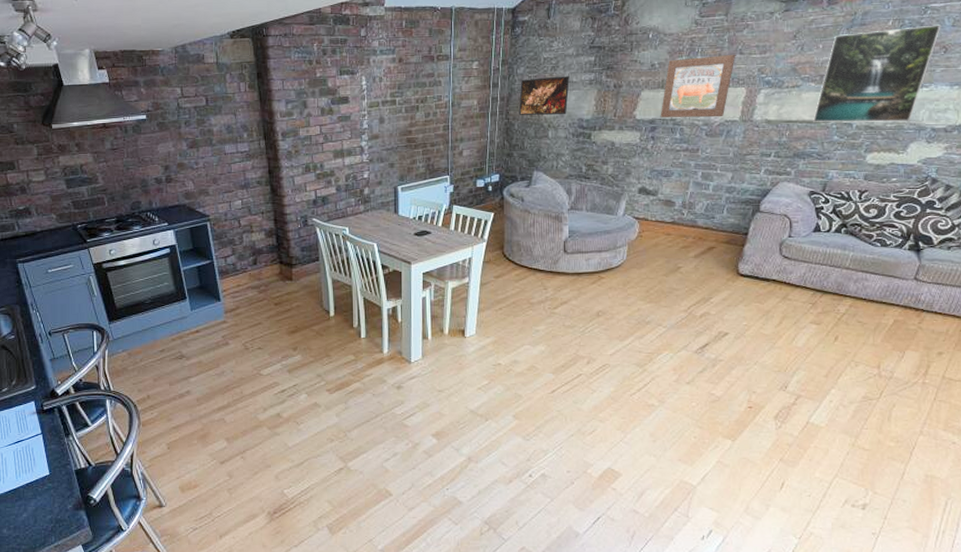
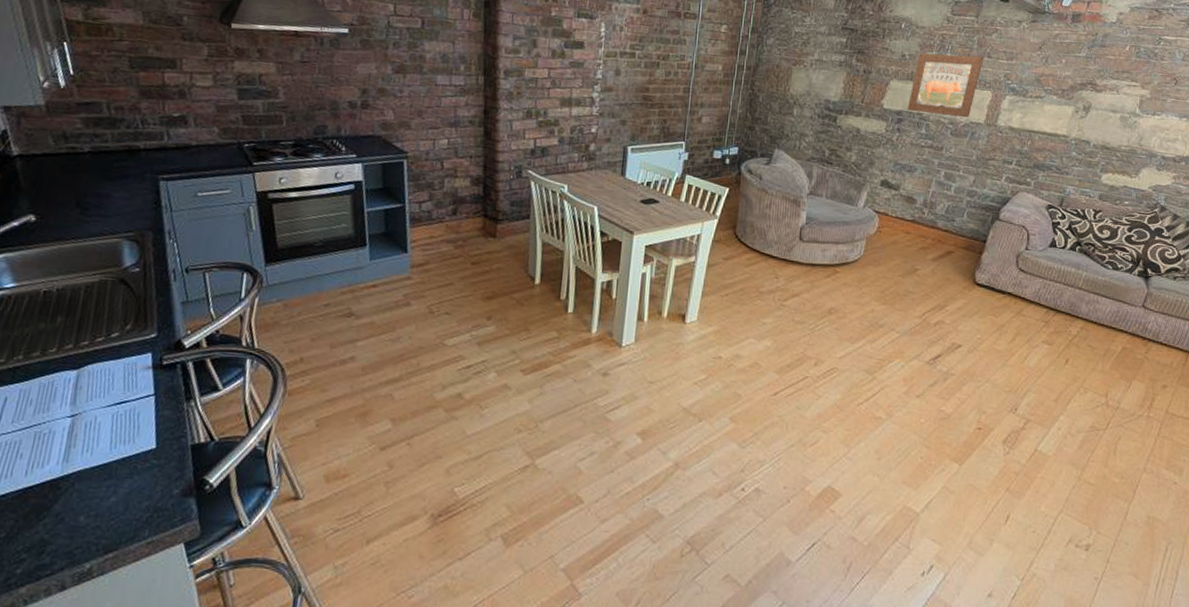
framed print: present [519,76,570,115] -> none [765,51,820,93]
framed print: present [813,24,941,123] -> none [1054,52,1173,147]

